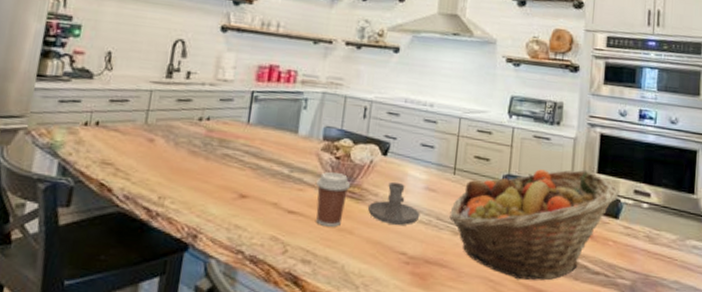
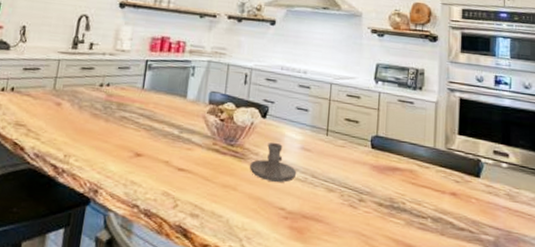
coffee cup: present [316,171,351,227] -> none [203,132,234,184]
fruit basket: present [449,169,620,281] -> none [323,131,480,236]

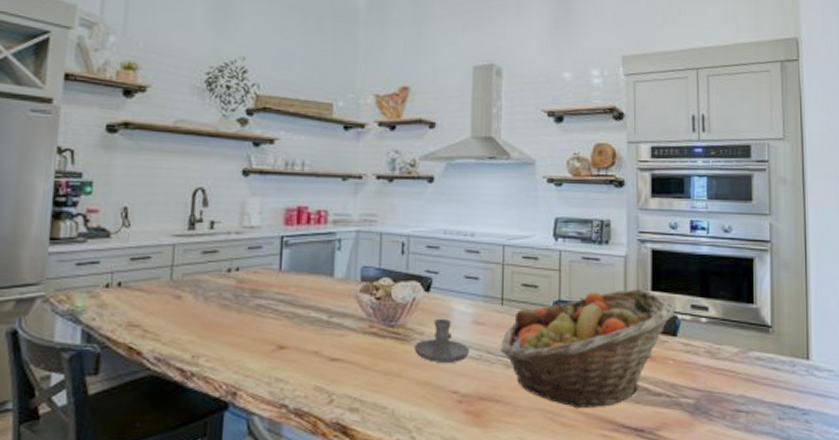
fruit basket: none [323,131,480,236] -> present [500,289,676,409]

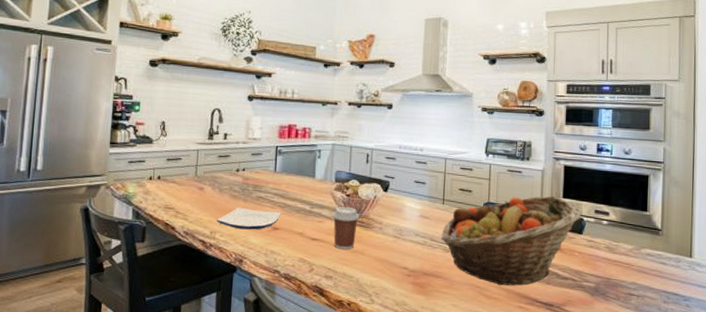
plate: none [200,320,290,351] -> present [217,207,282,230]
coffee cup: none [358,313,395,371] -> present [332,206,360,249]
candle holder: present [413,318,470,363] -> none [374,212,417,246]

